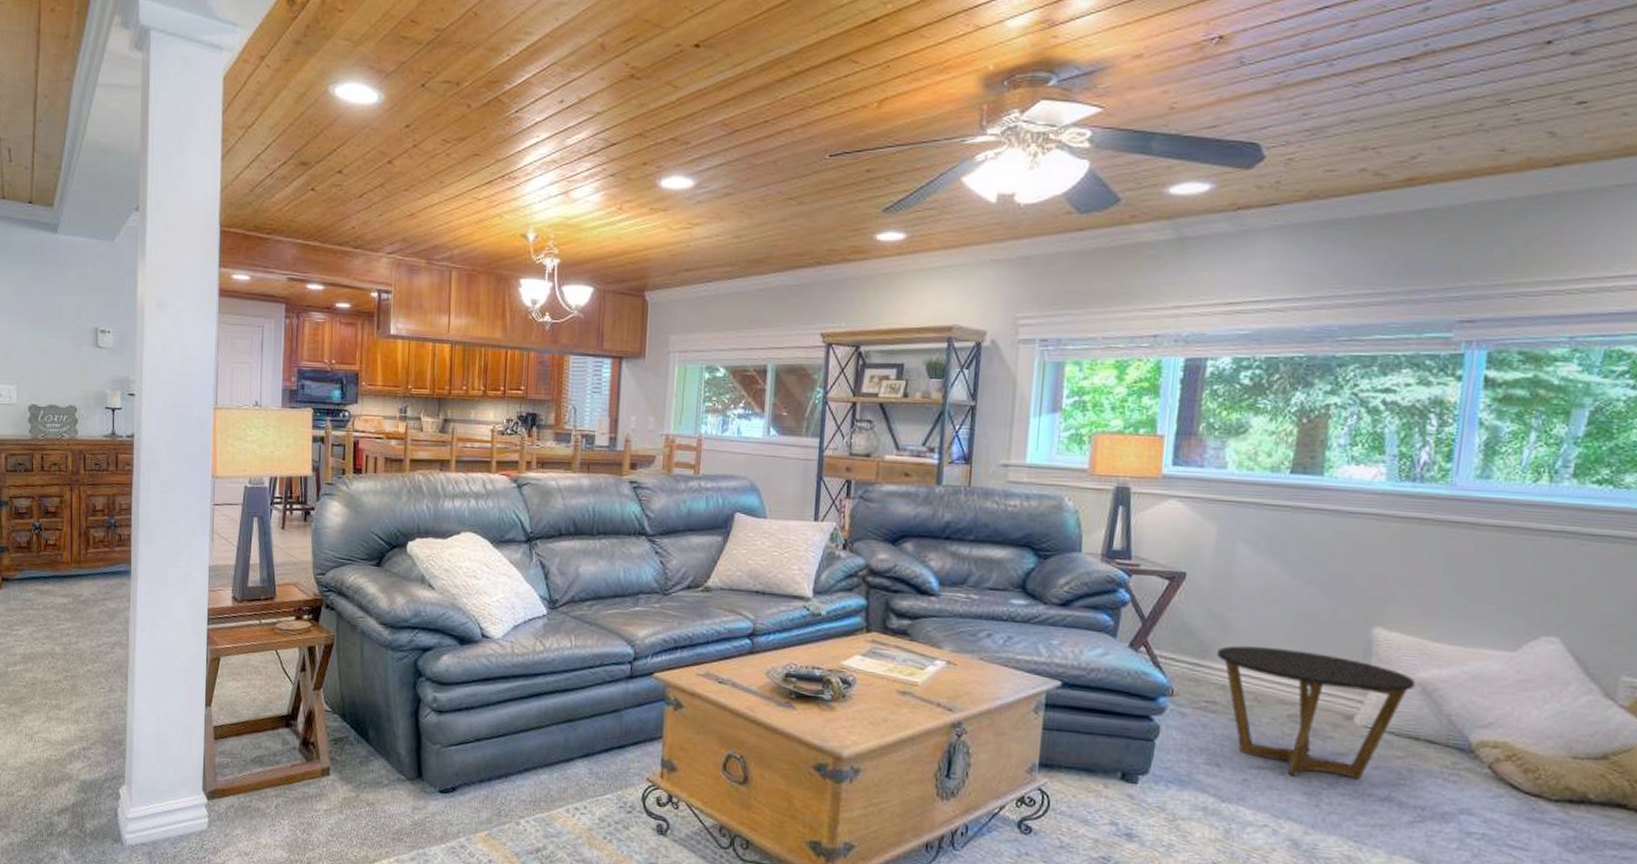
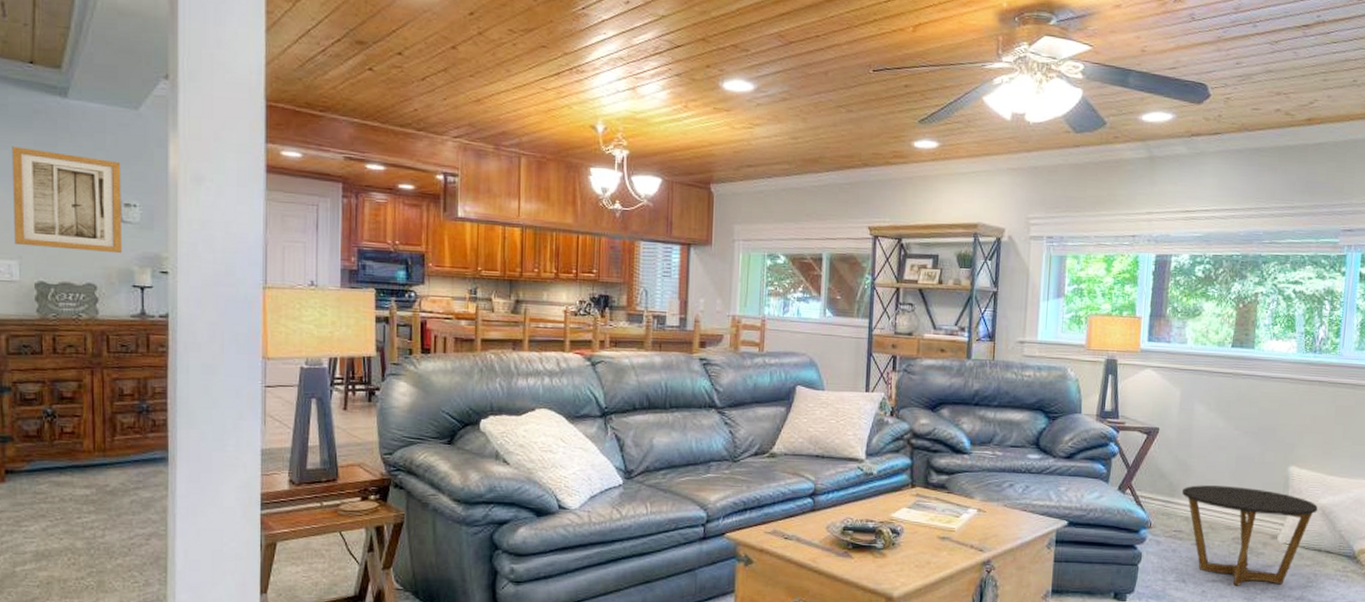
wall art: none [13,280,99,378] -> present [12,146,123,254]

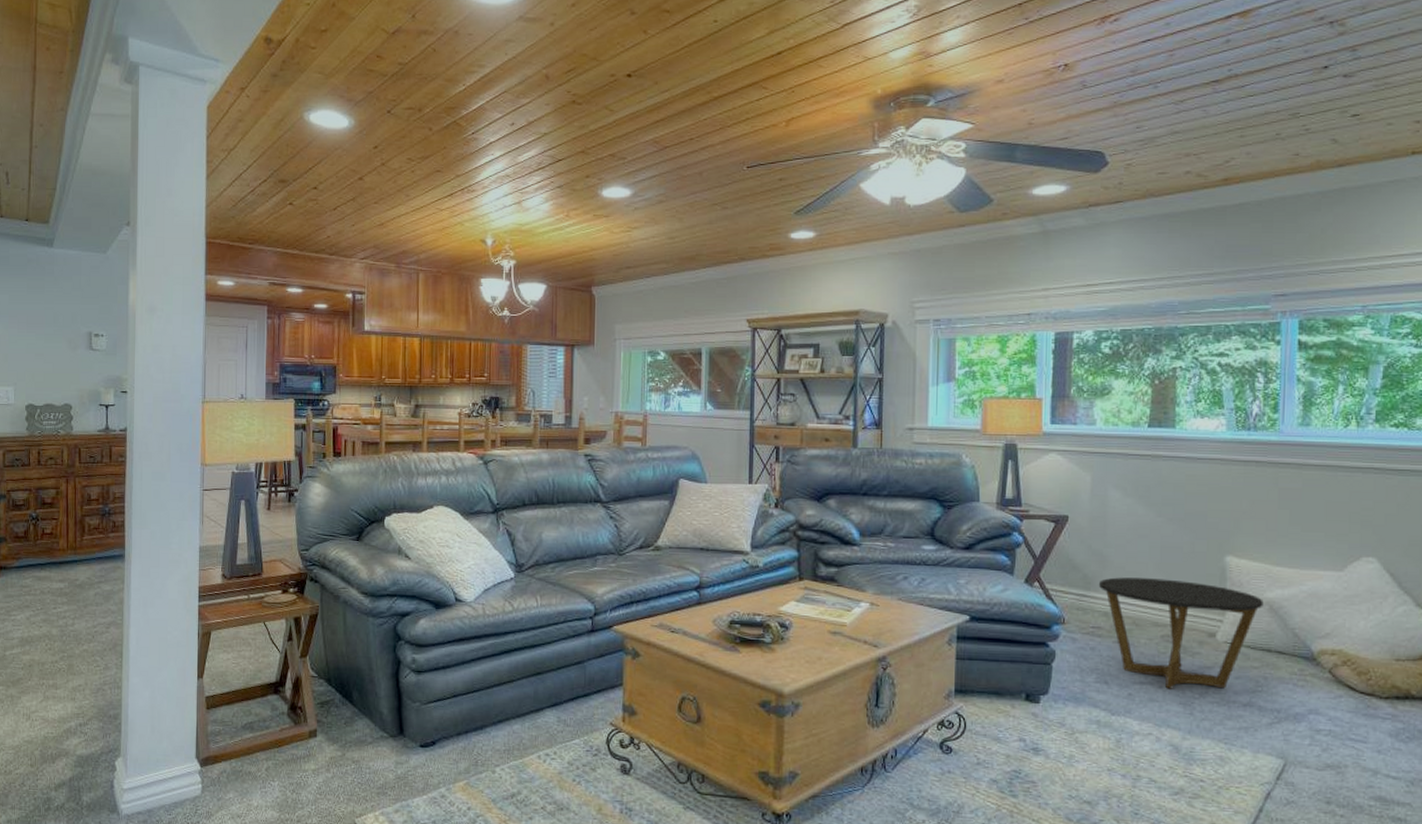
wall art: present [12,146,123,254] -> none [10,291,92,377]

